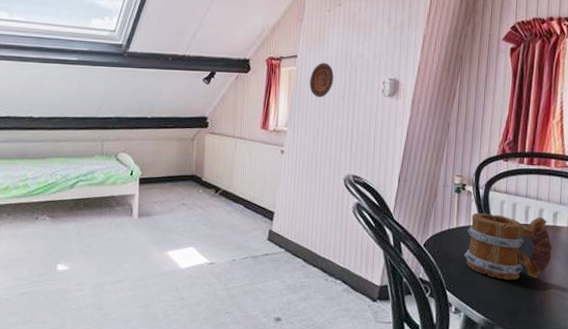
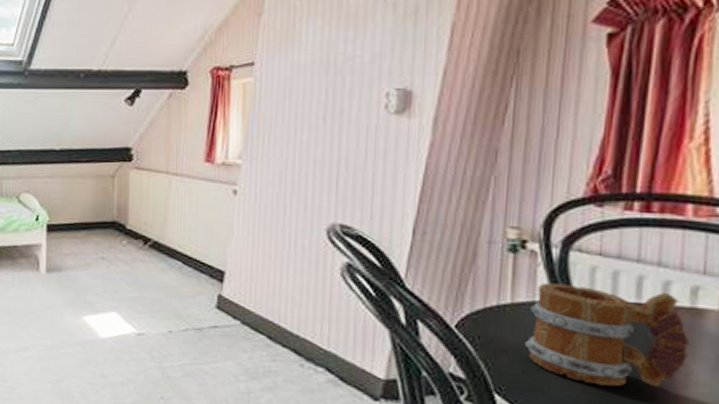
decorative plate: present [310,63,334,98] -> none [273,71,309,119]

